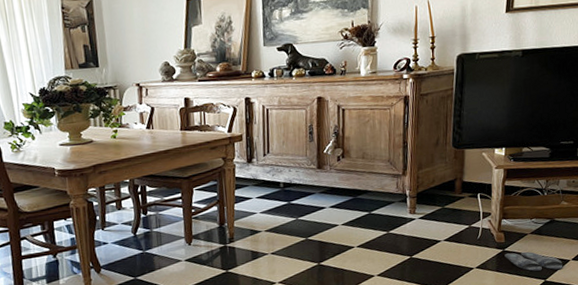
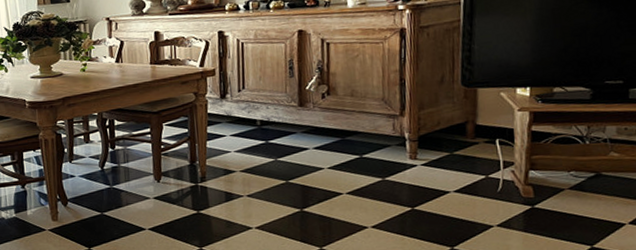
slippers: present [504,251,563,272] -> none [534,210,617,236]

